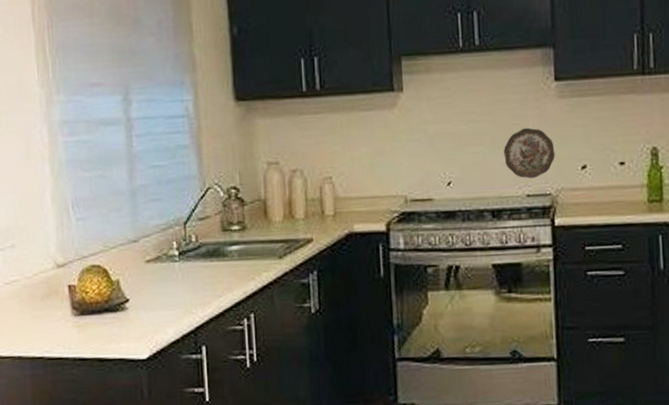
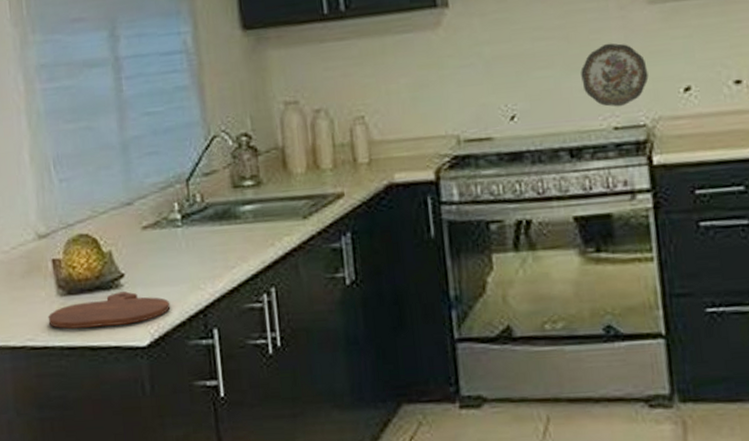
cutting board: none [63,313,167,343] -> present [48,291,171,329]

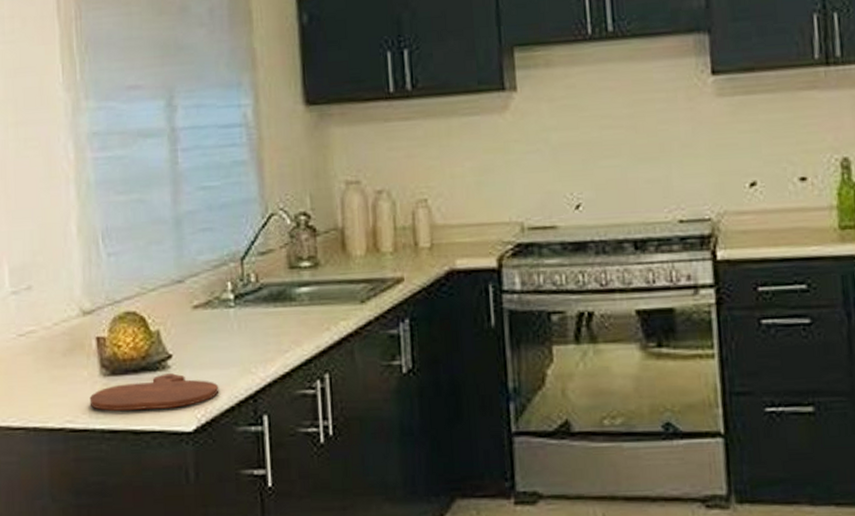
decorative plate: present [580,43,649,107] -> none [647,134,715,200]

